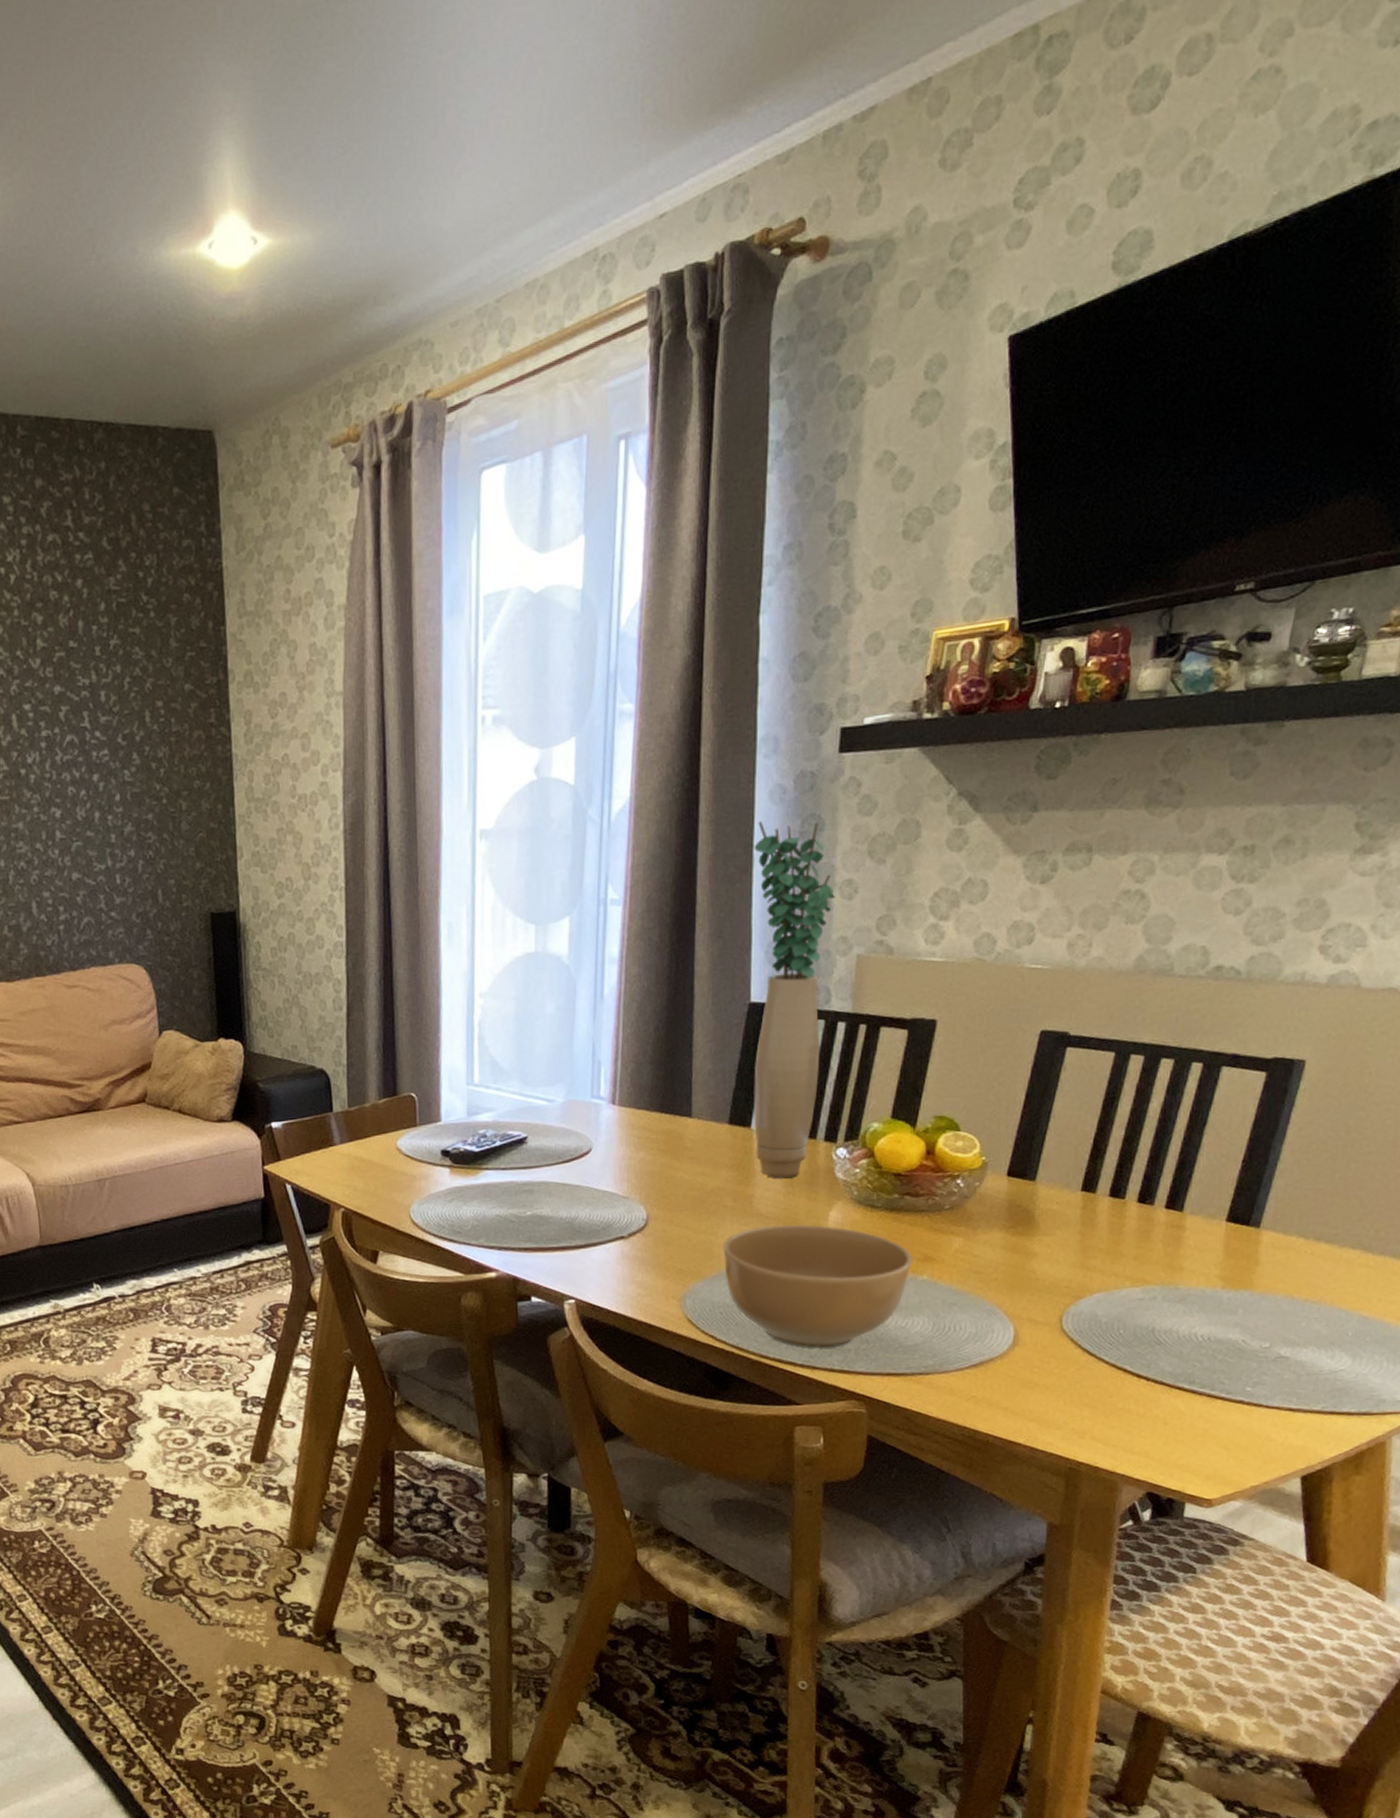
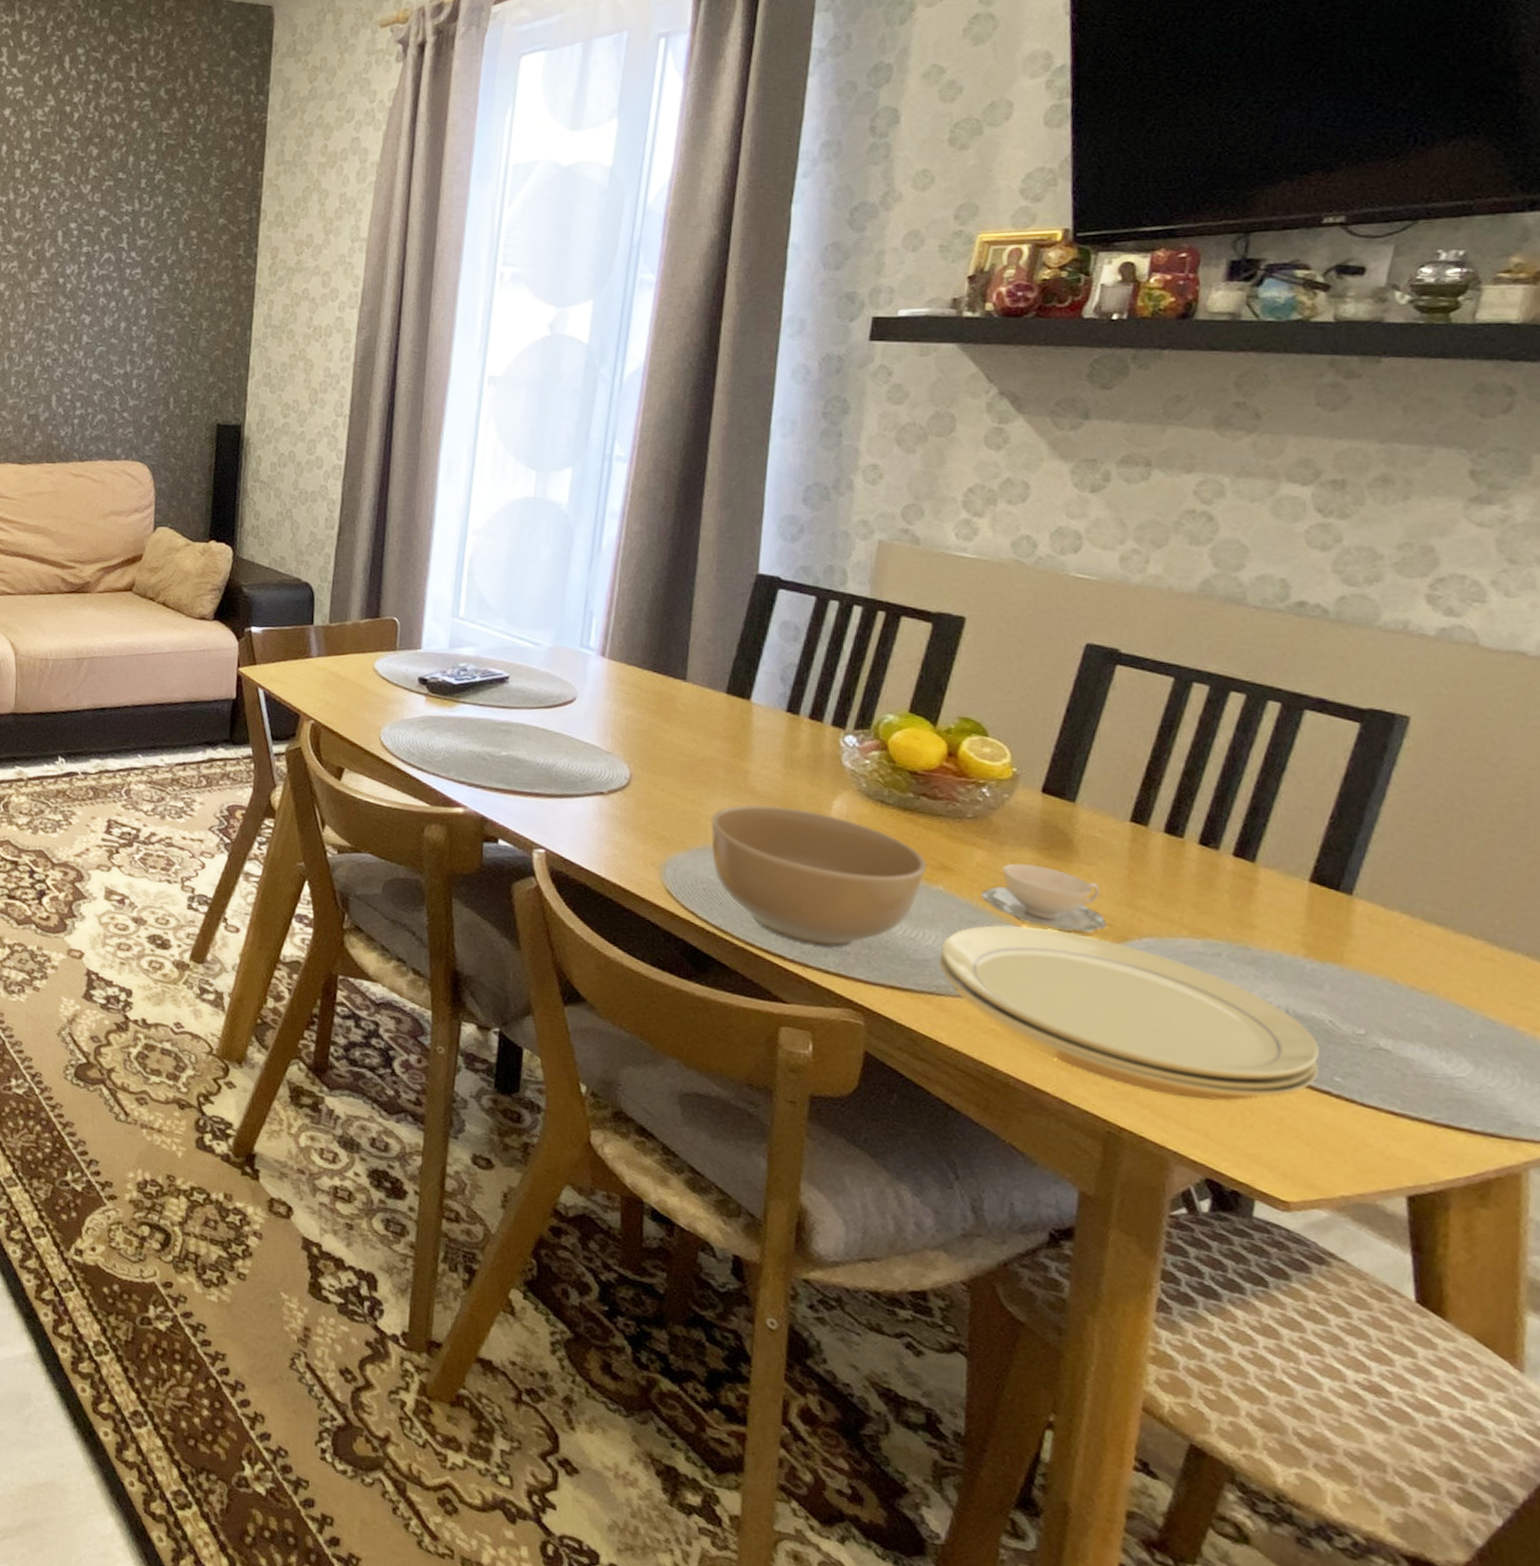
vase: present [754,821,836,1179] -> none [754,397,859,758]
plate: none [926,1298,1234,1427] -> present [938,924,1319,1101]
teacup: none [959,1243,1064,1299] -> present [981,863,1107,934]

